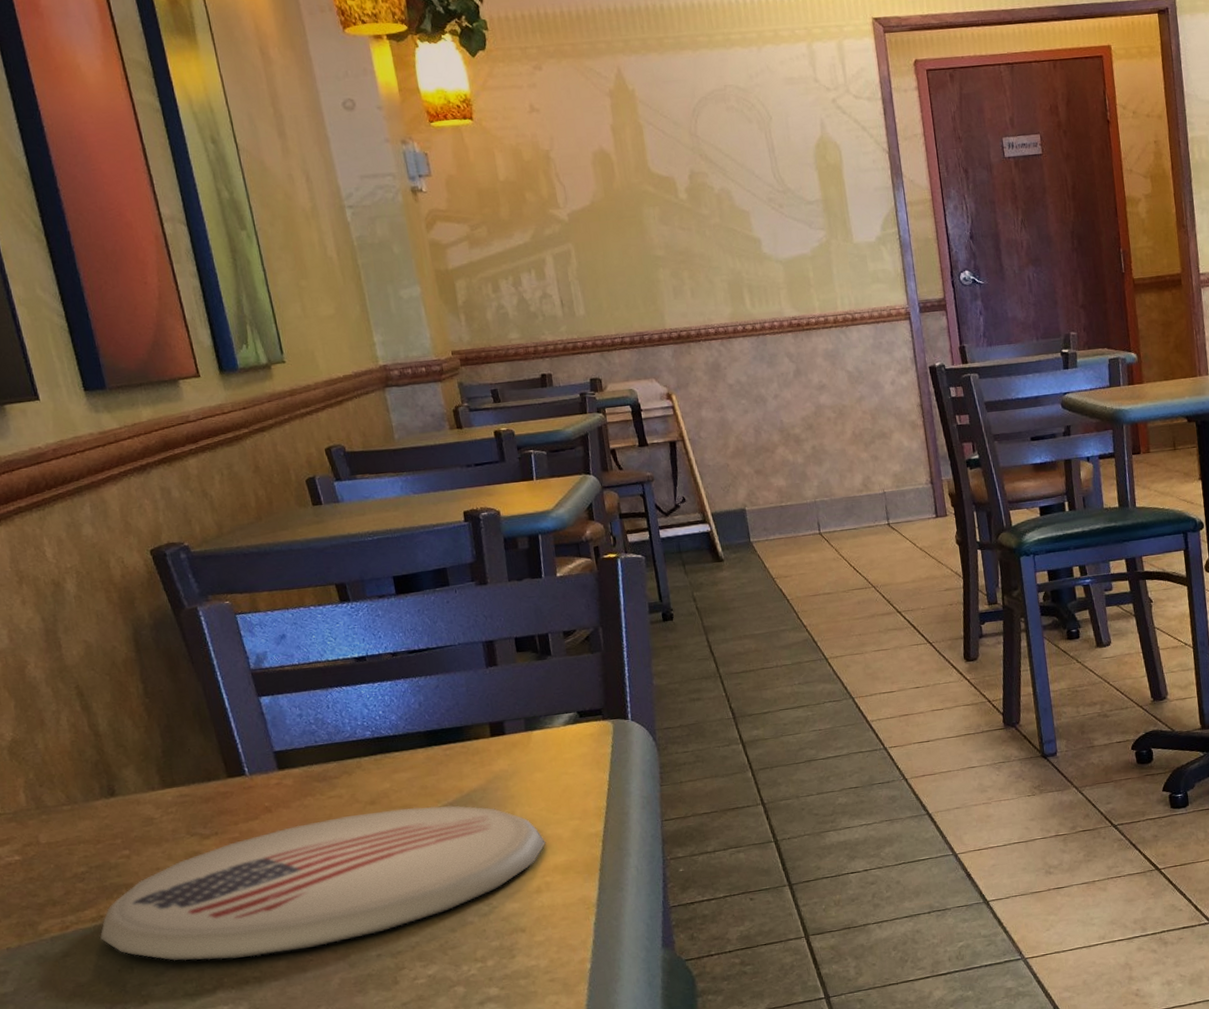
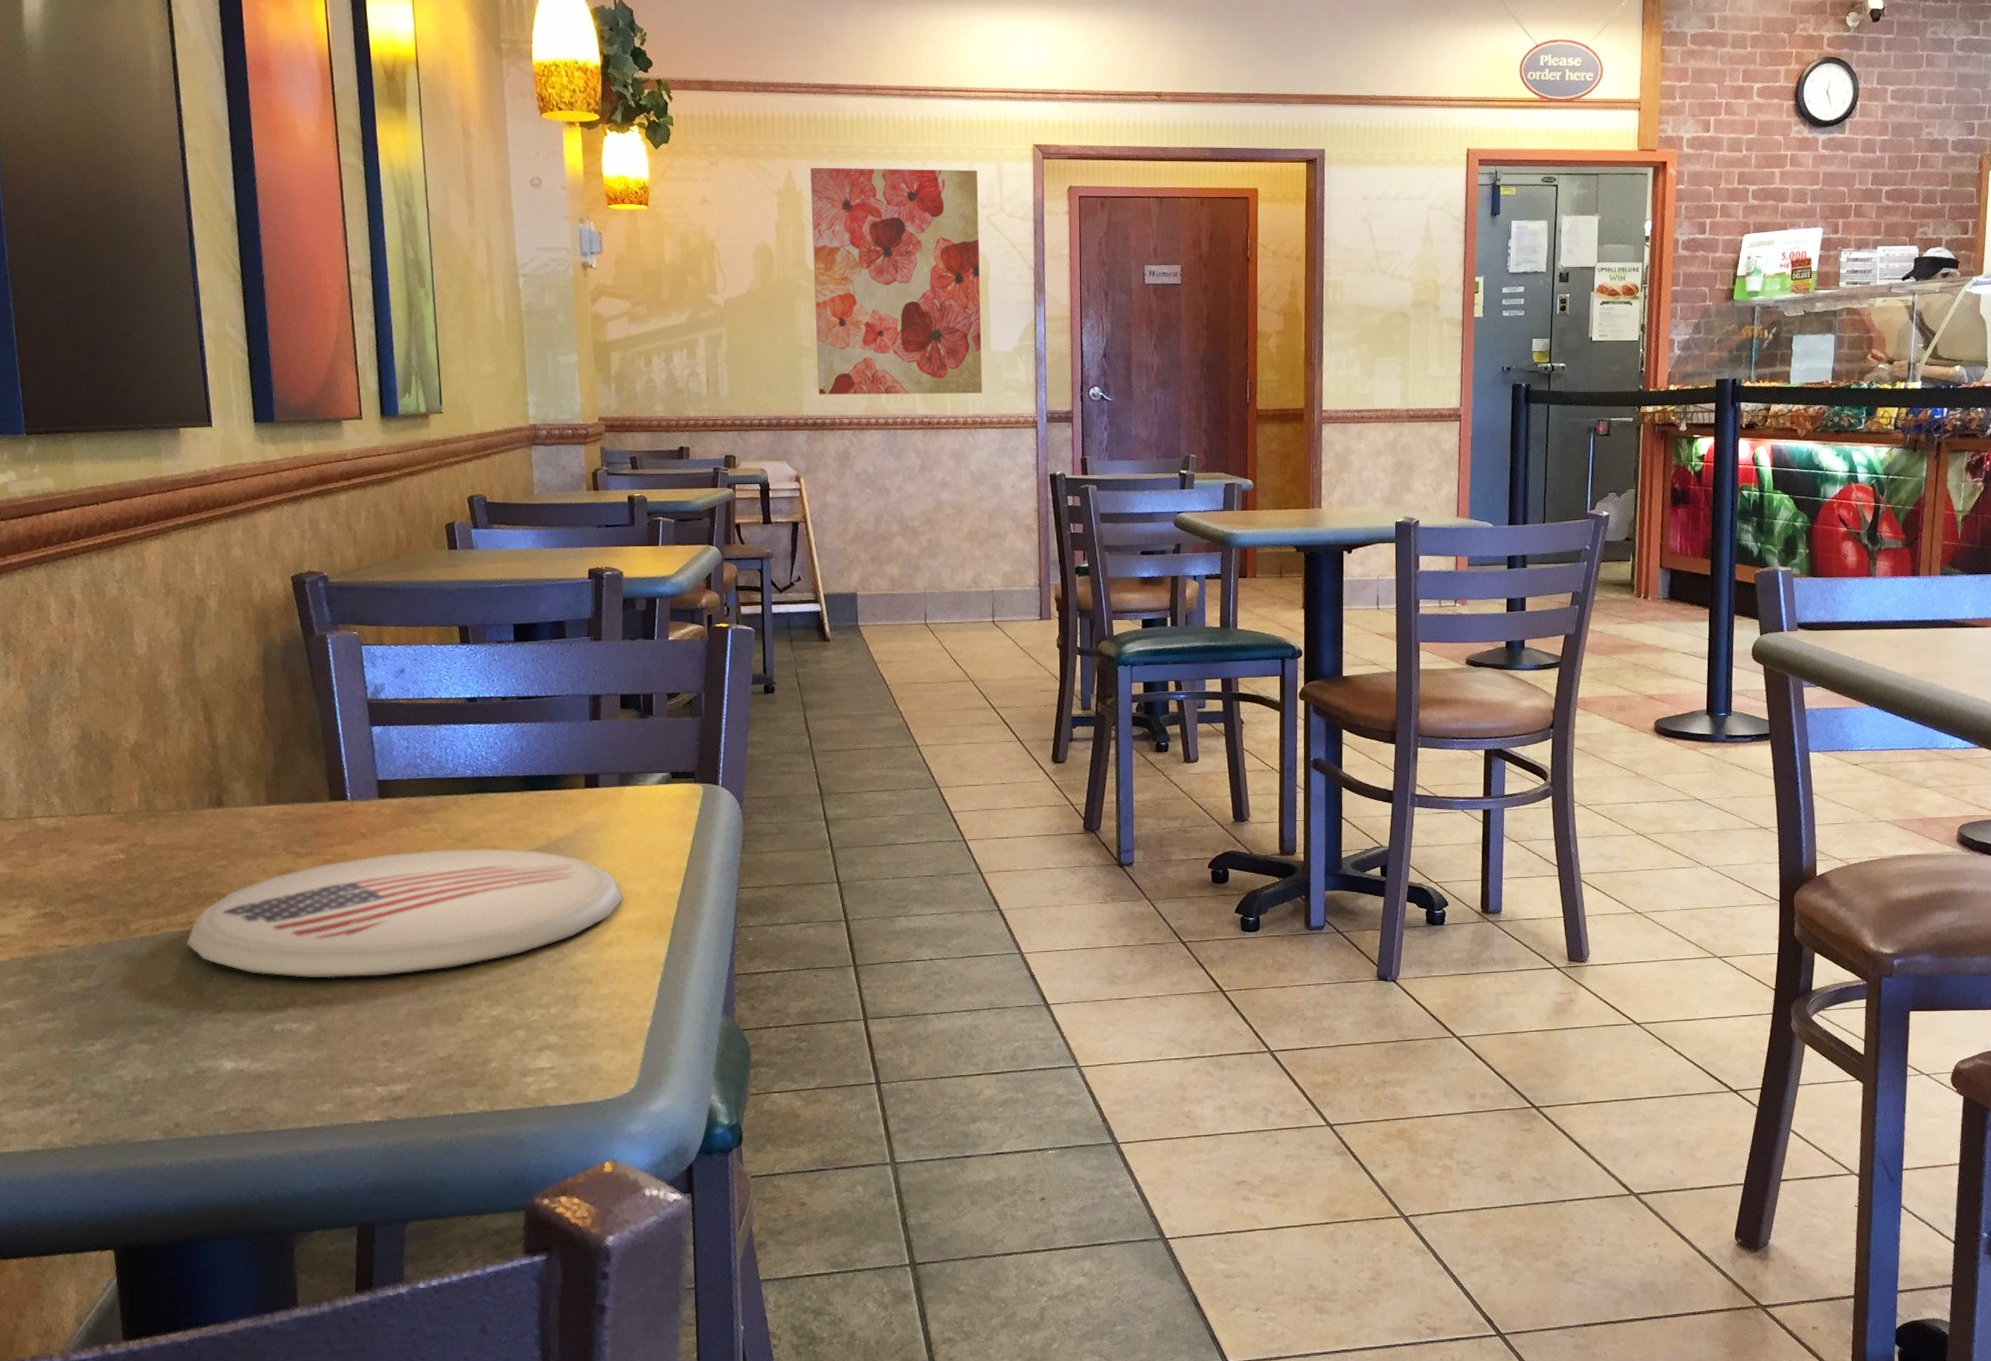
wall art: none [640,50,850,306] -> present [810,167,982,395]

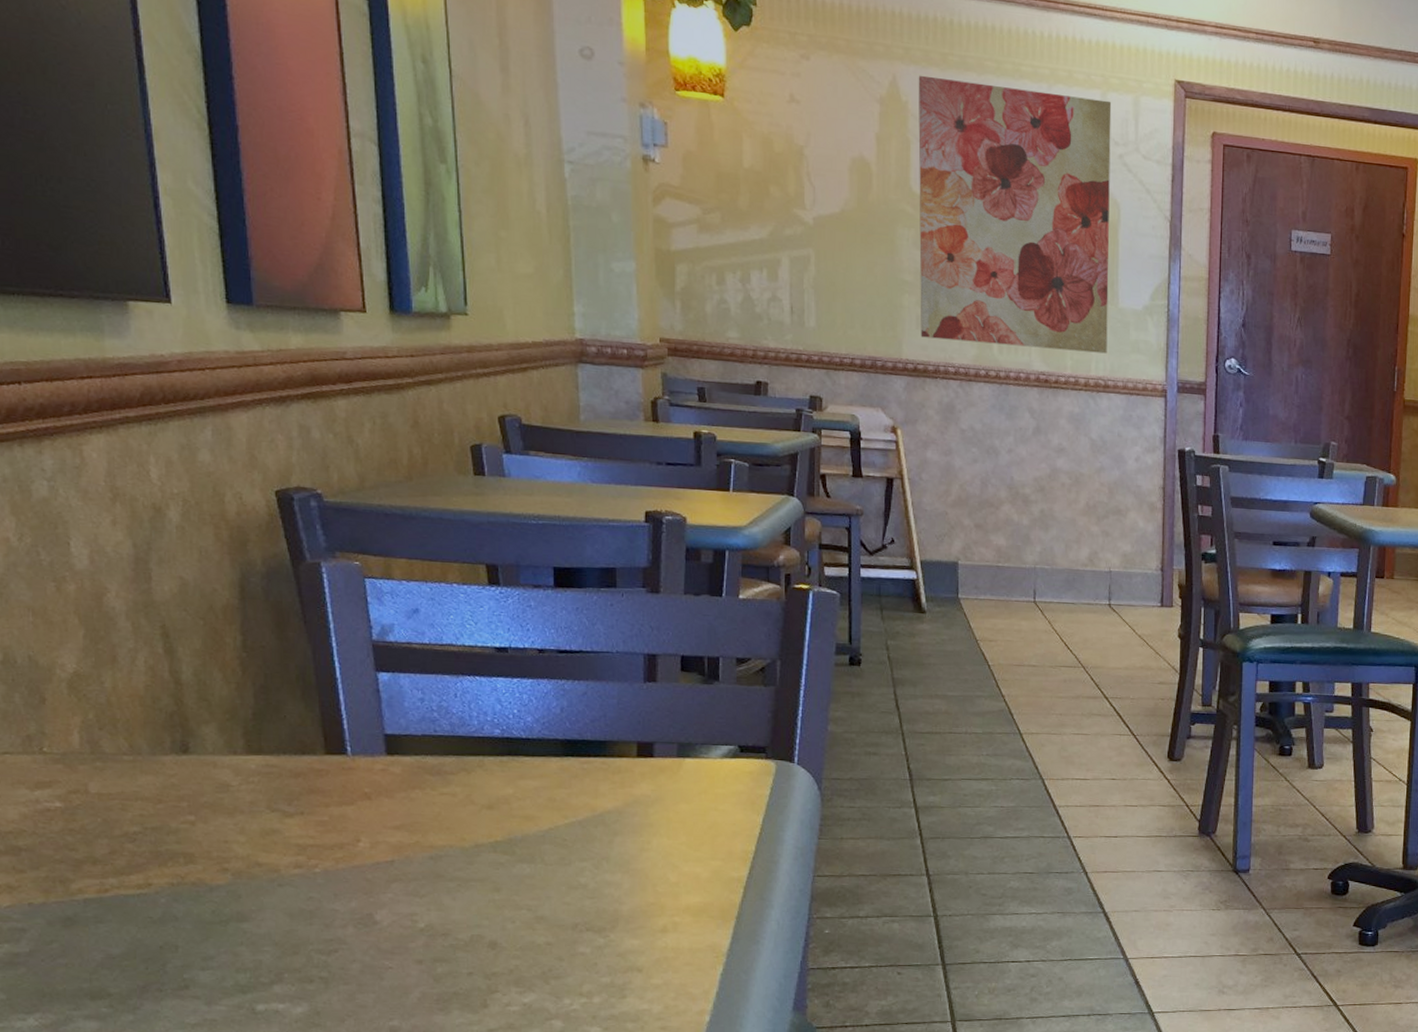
plate: present [187,848,624,979] -> none [144,817,681,955]

